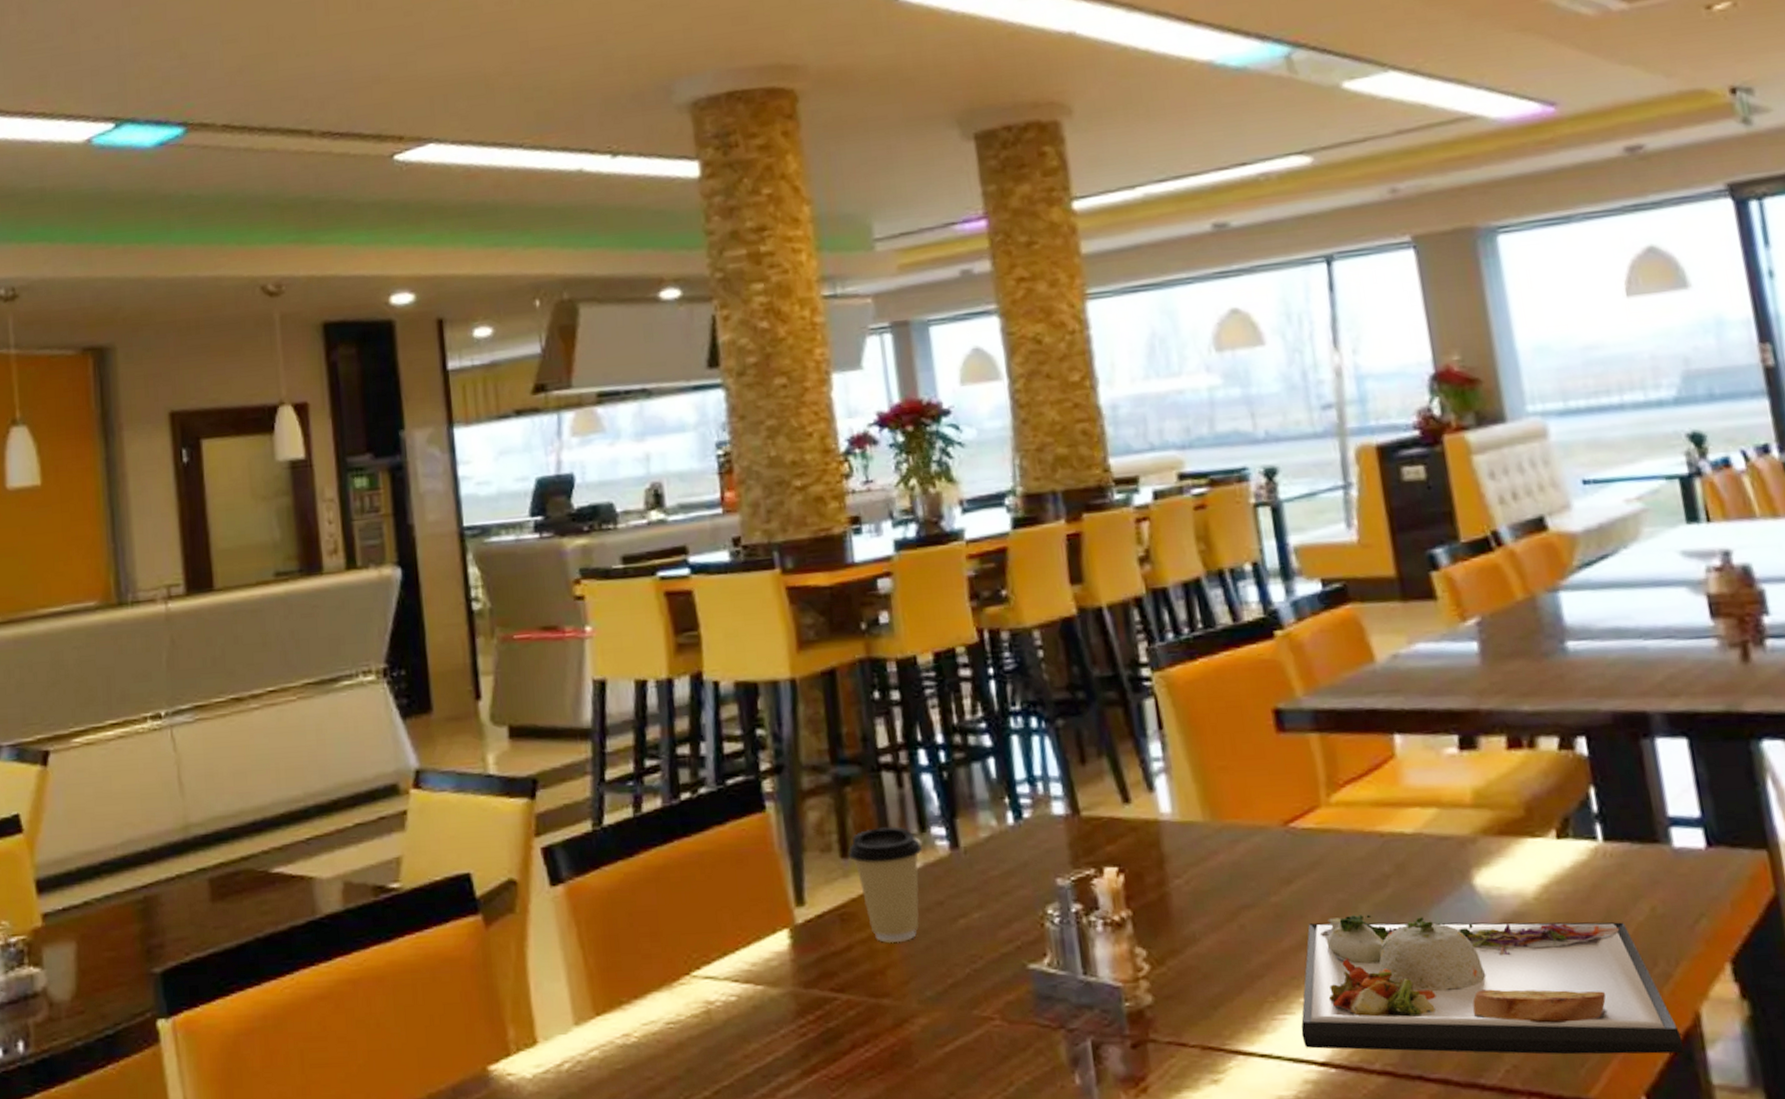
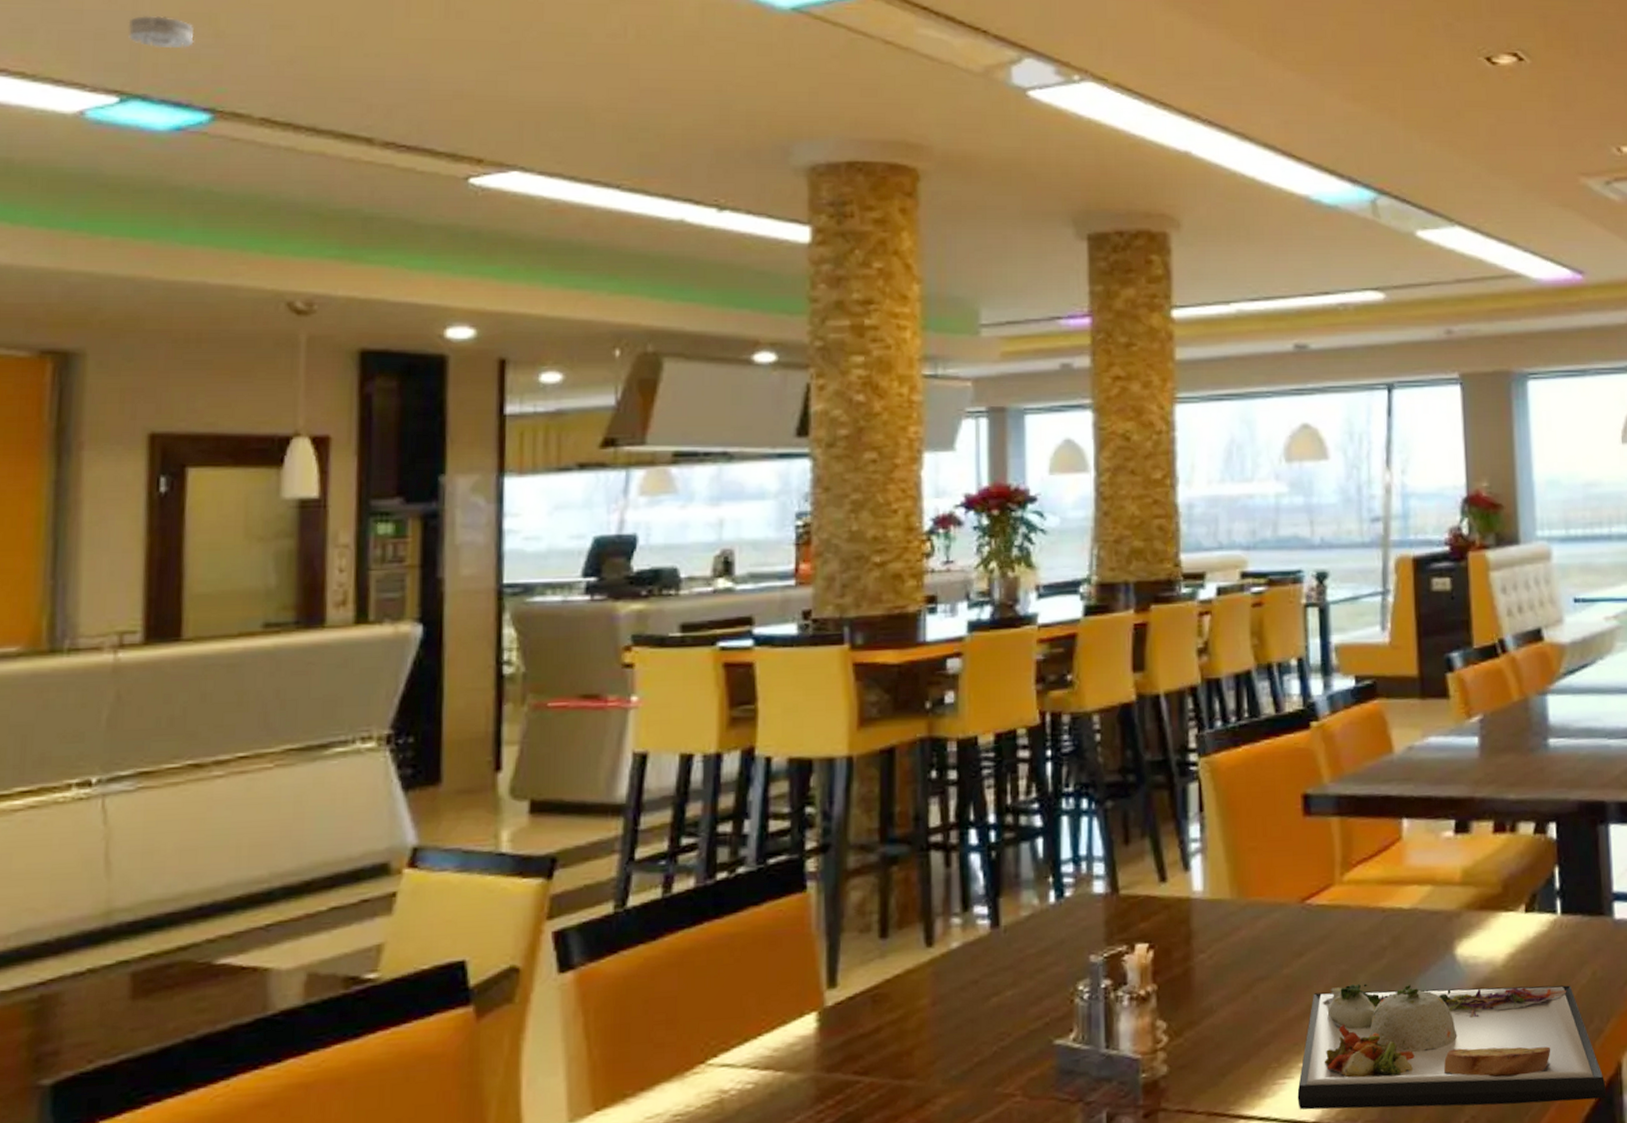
smoke detector: none [114,47,164,76] -> present [128,15,194,49]
coffee cup: present [848,827,923,944] -> none [887,906,964,1024]

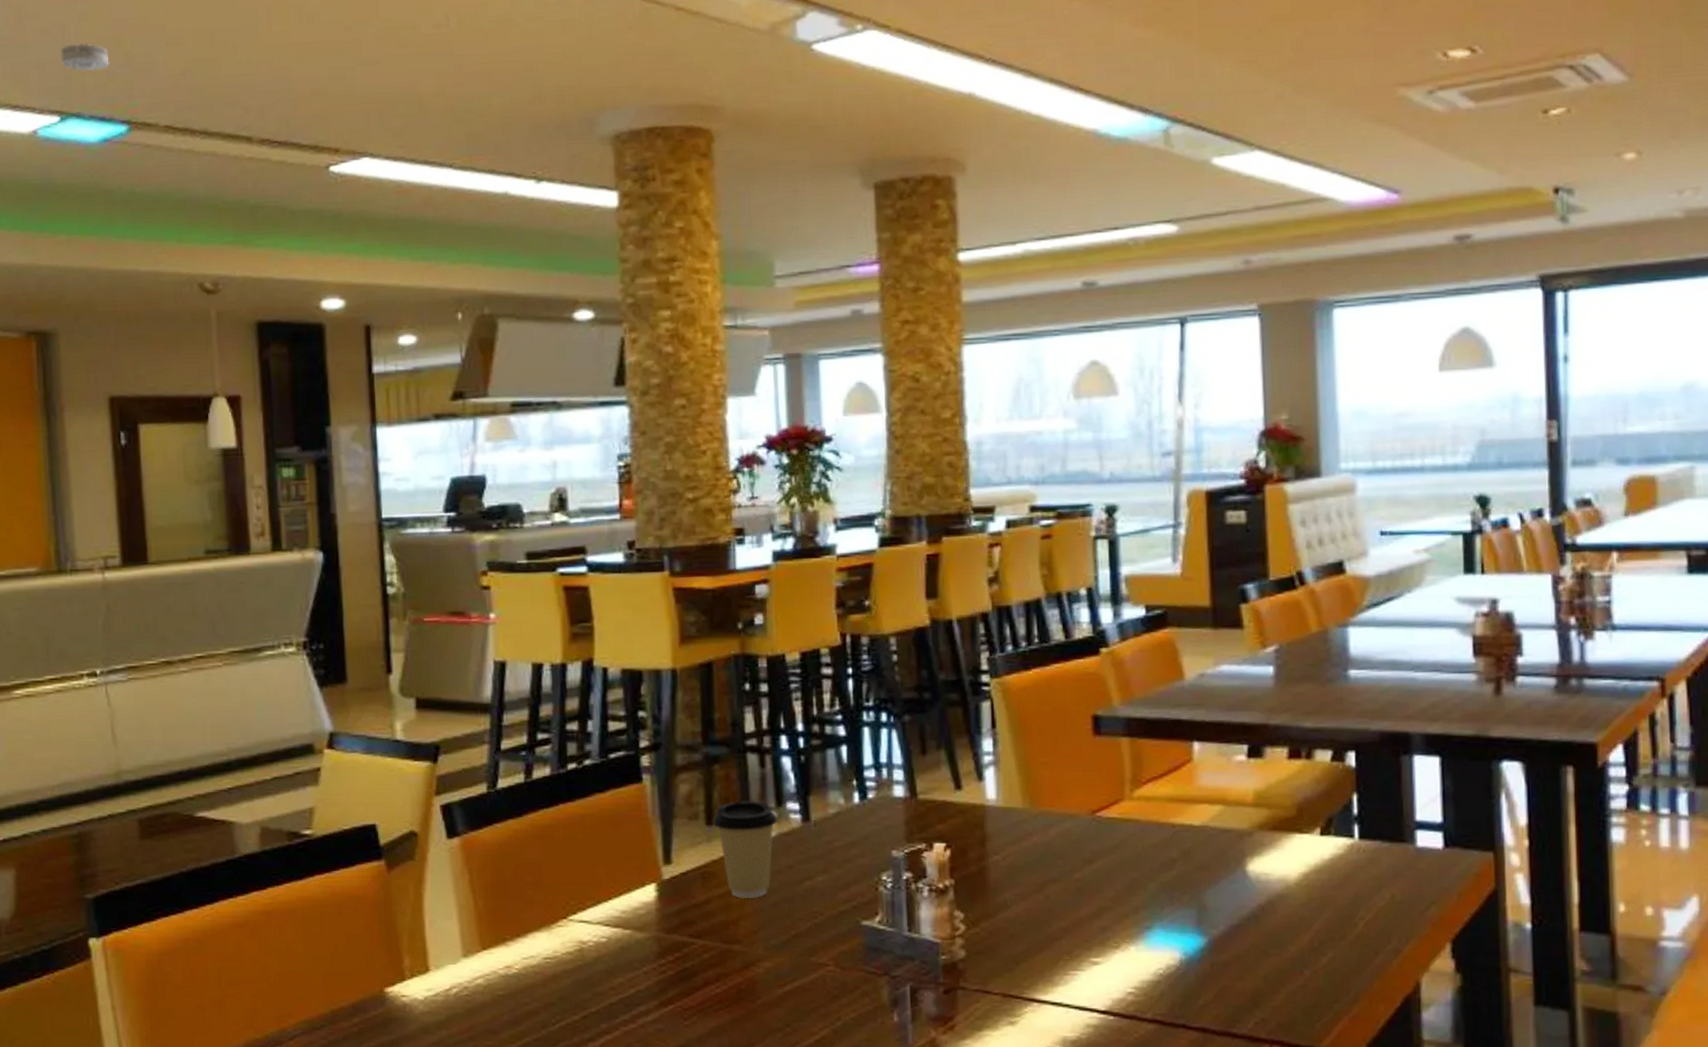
coffee cup: none [887,906,964,1024] -> present [712,801,779,899]
dinner plate: present [1297,983,1606,1110] -> none [1088,891,1403,1014]

